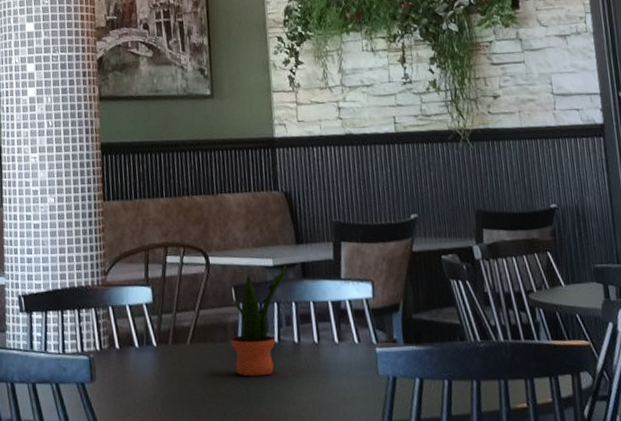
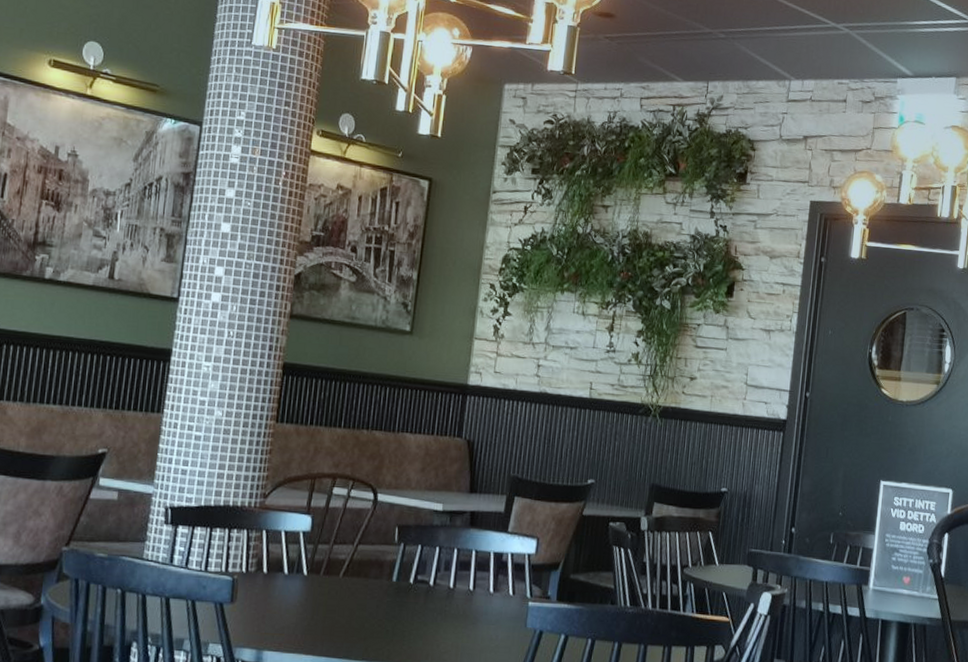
potted plant: present [230,264,287,377] -> none [385,511,457,616]

